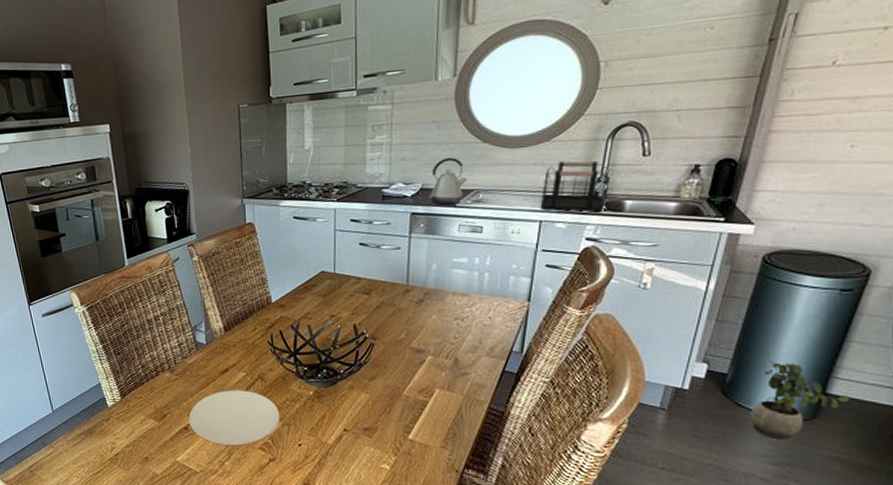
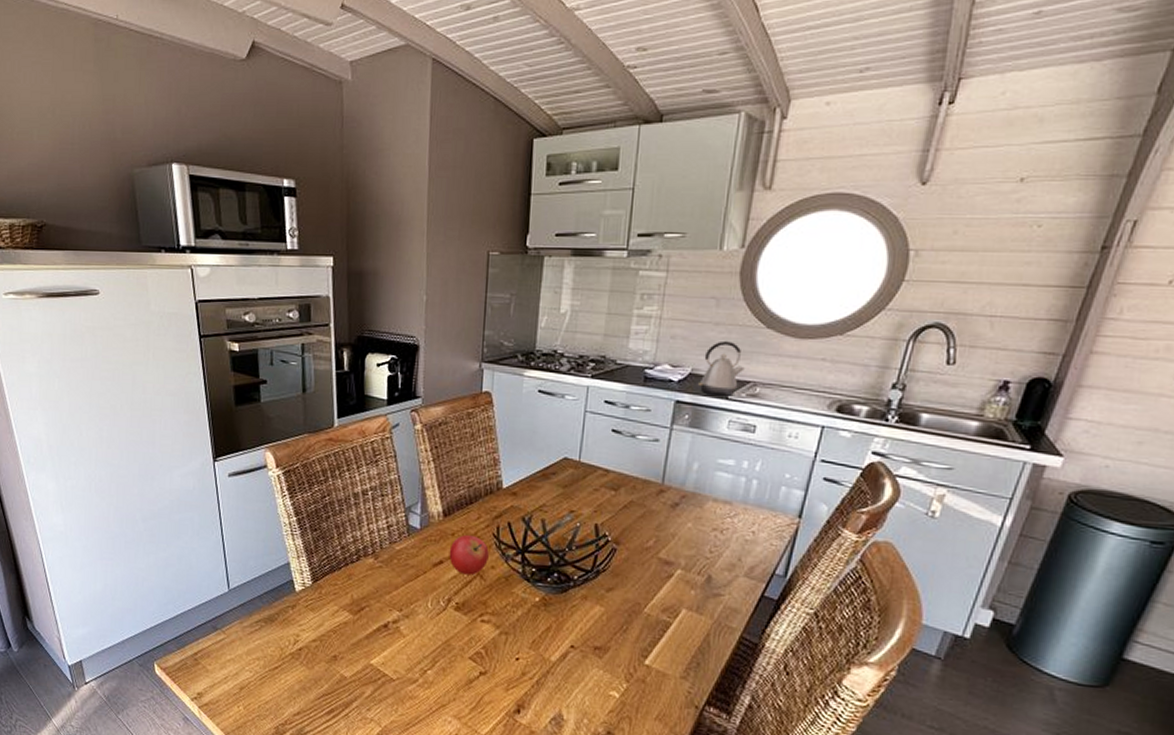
plate: present [188,390,280,447] -> none [389,586,498,654]
fruit: none [232,344,266,379] -> present [449,534,489,576]
dish rack: present [540,161,610,213] -> none [824,359,907,424]
potted plant: present [750,360,849,439] -> none [1035,614,1148,706]

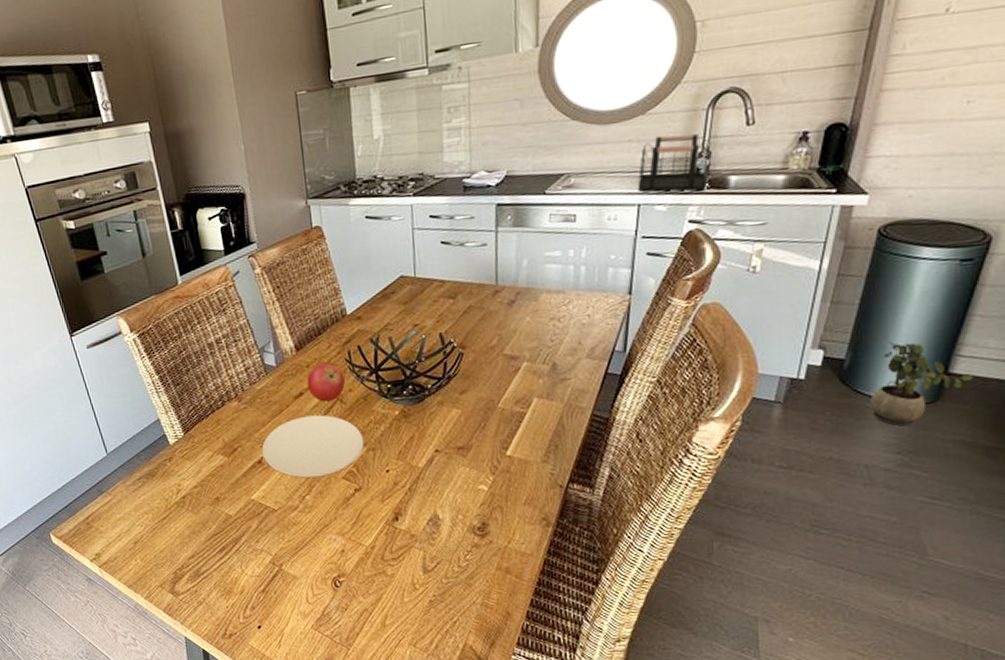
plate: none [389,586,498,654] -> present [261,415,364,479]
kettle: present [697,340,745,396] -> none [514,138,557,194]
dish rack: none [824,359,907,424] -> present [637,134,711,193]
potted plant: none [1035,614,1148,706] -> present [870,341,973,425]

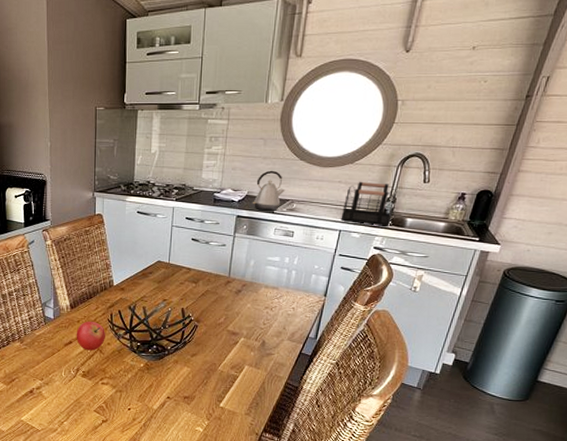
plate: present [261,415,364,479] -> none [34,360,114,409]
kettle: none [514,138,557,194] -> present [252,170,285,211]
potted plant: present [870,341,973,425] -> none [481,353,553,415]

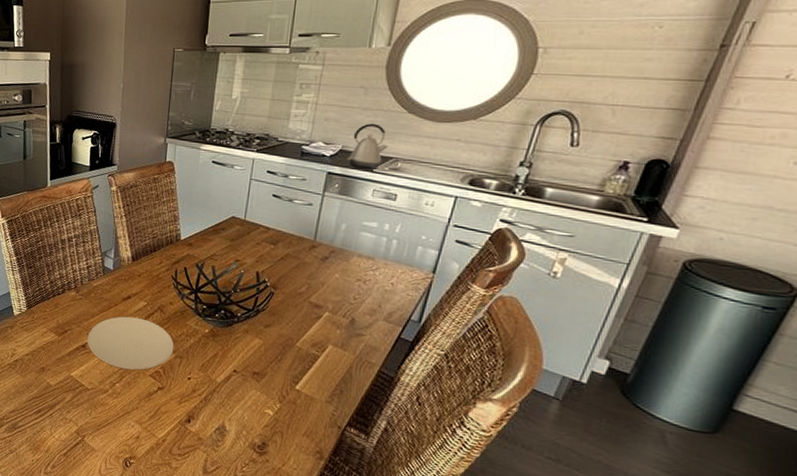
plate: none [34,360,114,409] -> present [87,316,174,371]
fruit: present [76,321,105,351] -> none [135,275,168,309]
dish rack: present [341,181,397,226] -> none [457,140,533,196]

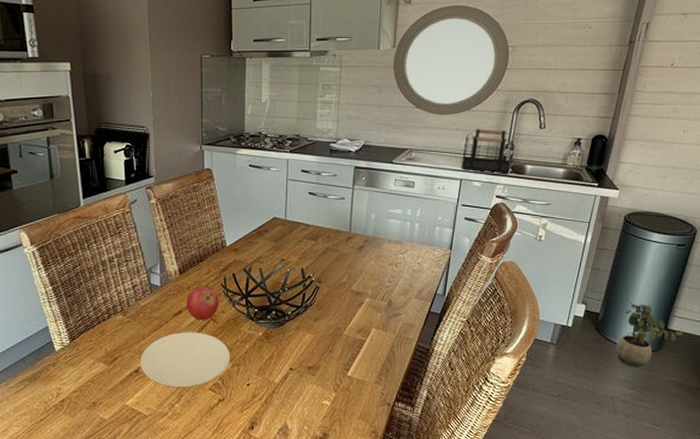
fruit: none [135,275,168,309] -> present [186,286,219,320]
kettle: present [346,123,388,169] -> none [369,118,403,161]
dish rack: none [457,140,533,196] -> present [461,128,515,174]
potted plant: none [647,367,757,449] -> present [615,301,683,367]

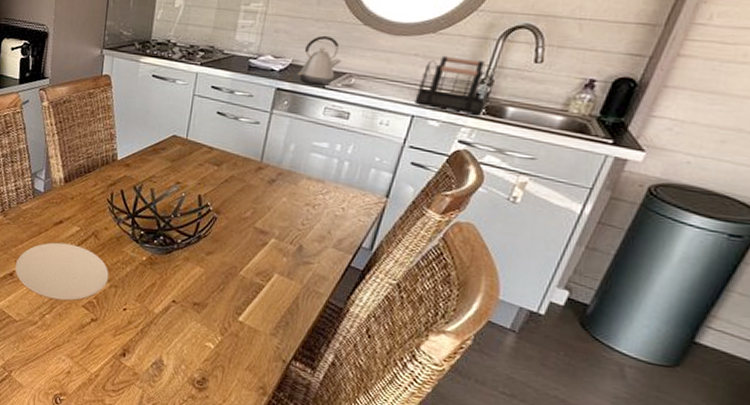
fruit: present [186,286,219,320] -> none [68,198,103,235]
kettle: none [369,118,403,161] -> present [297,35,342,86]
potted plant: present [615,301,683,367] -> none [606,297,720,383]

